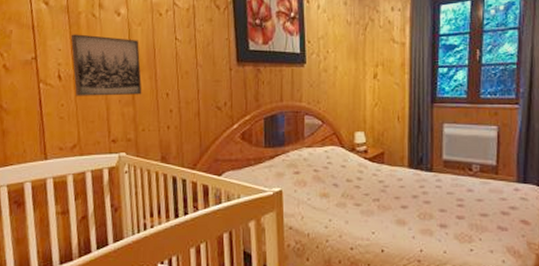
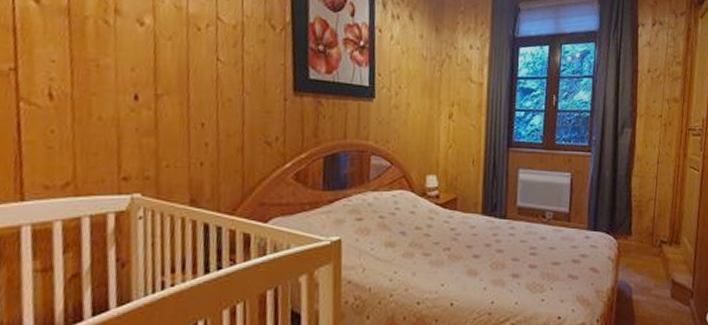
wall art: present [70,34,142,96] -> none [70,43,169,123]

